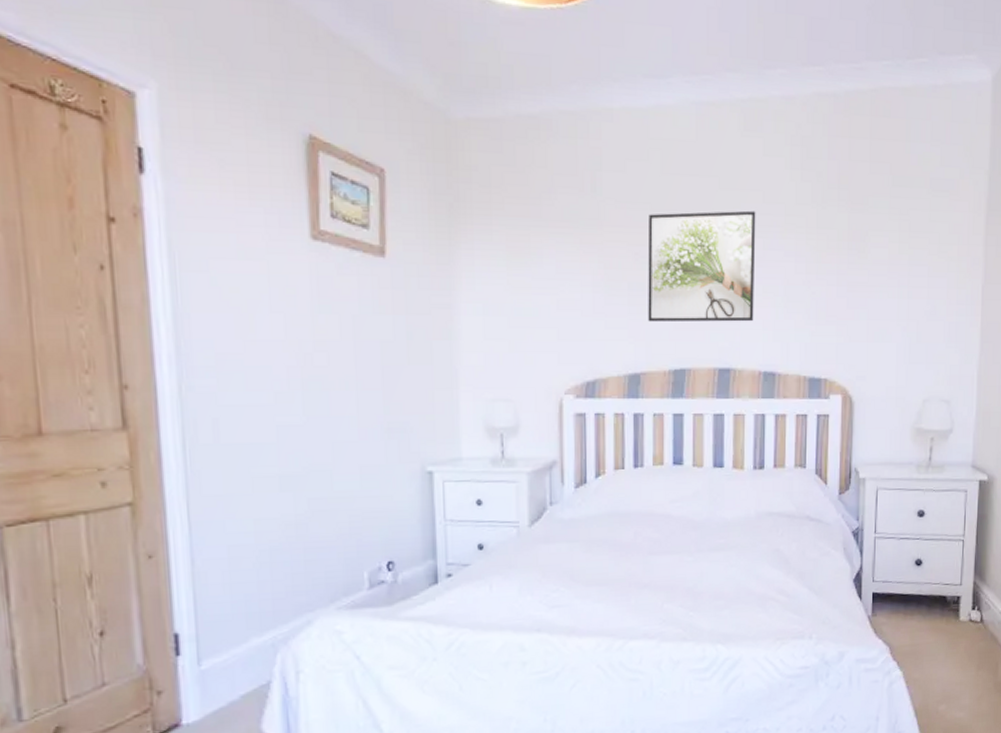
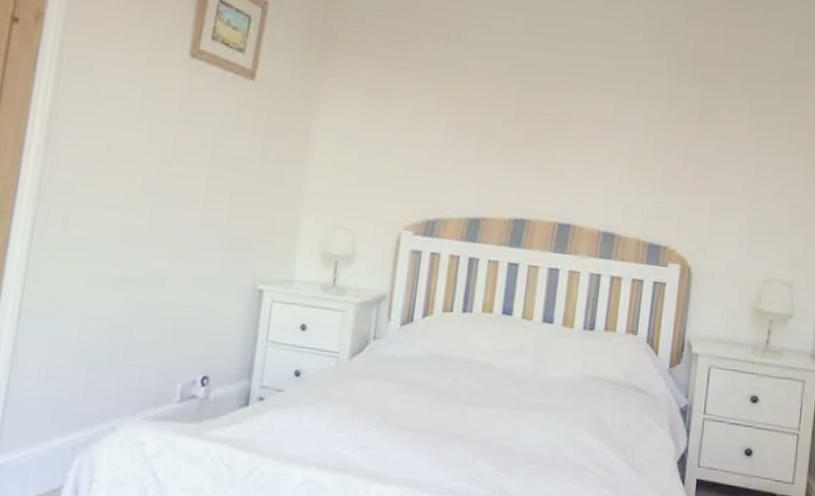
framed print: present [647,210,756,323] -> none [495,68,611,182]

